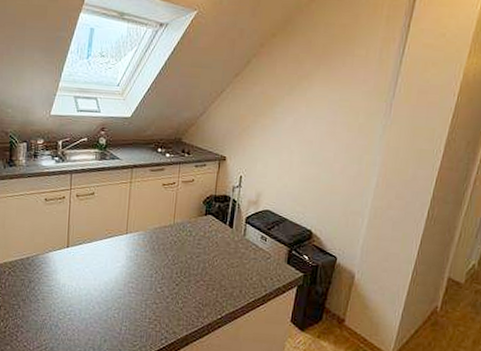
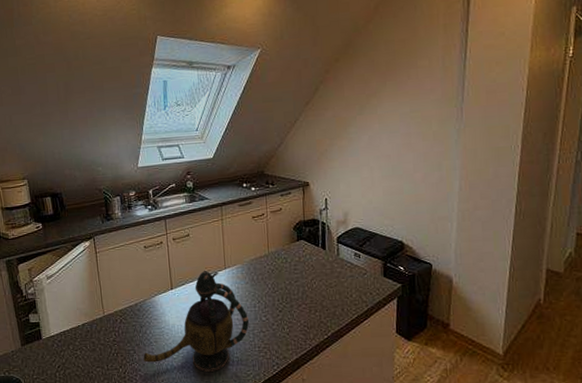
teapot: none [27,233,144,338] -> present [143,271,250,372]

